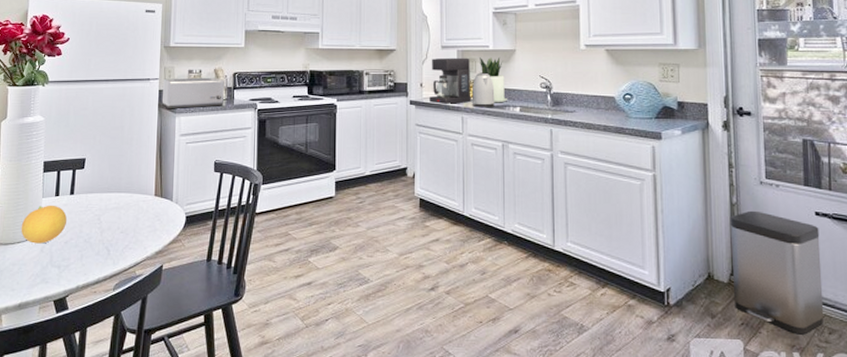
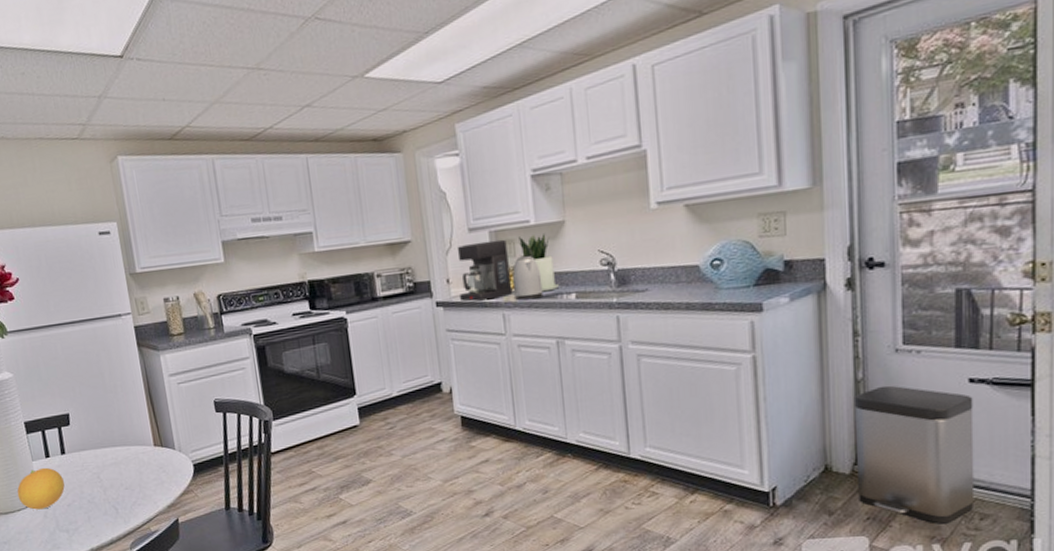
toaster: present [161,77,225,109] -> none [136,303,212,348]

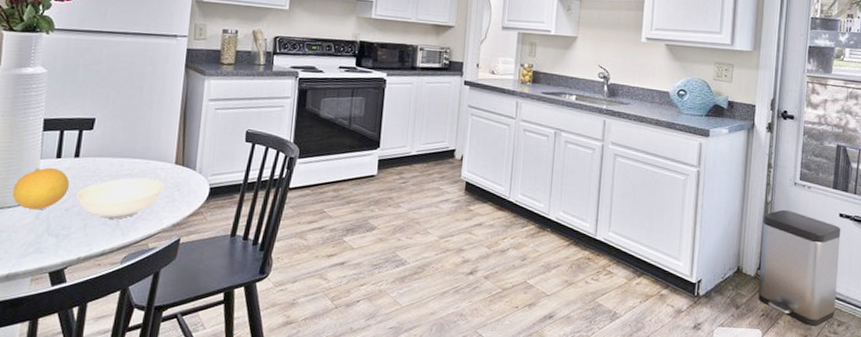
bowl: none [73,464,151,509] -> present [76,177,165,219]
coffee maker: present [457,239,513,302] -> none [485,39,530,88]
kettle: present [512,255,544,301] -> none [528,57,553,94]
planter: present [519,234,559,292] -> none [540,42,564,90]

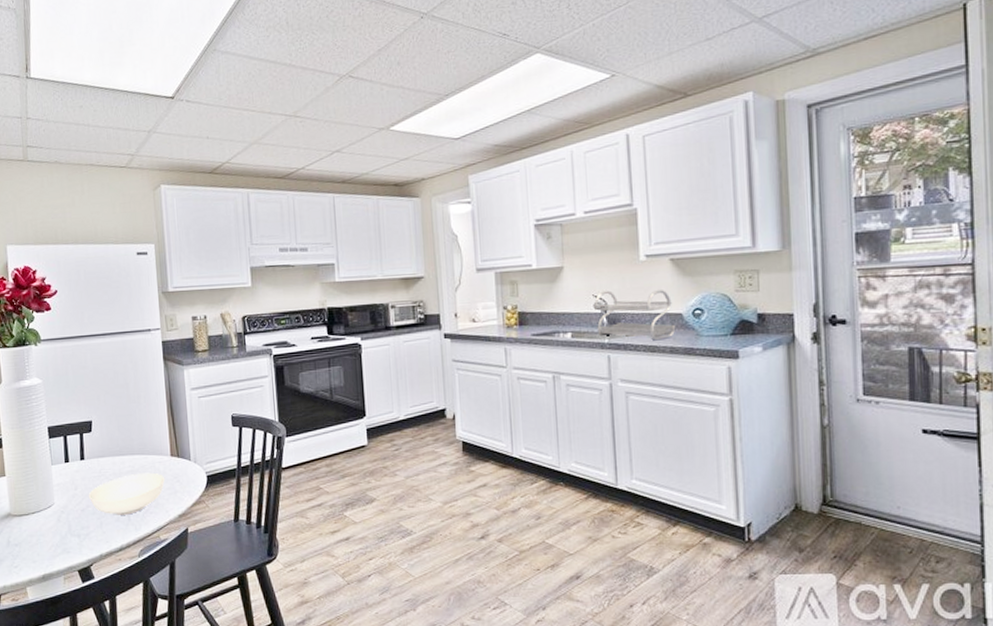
fruit: present [12,167,70,210] -> none [33,472,81,513]
dish rack: none [597,63,663,113] -> present [593,290,676,341]
pedal bin: present [758,209,841,326] -> none [820,432,931,565]

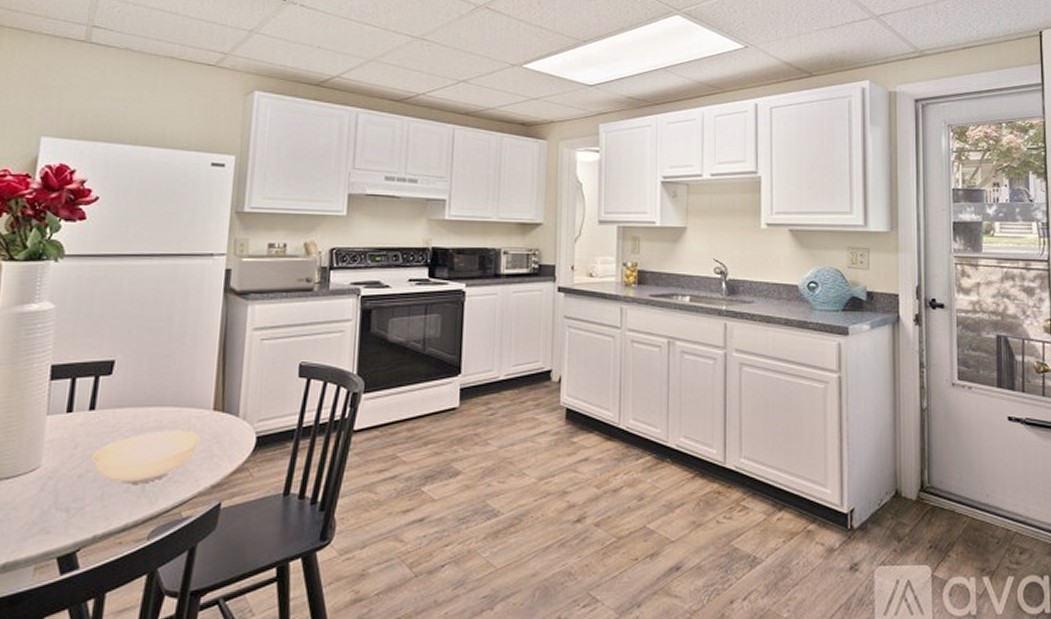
toaster: none [165,323,235,362] -> present [229,253,319,295]
dish rack: present [593,290,676,341] -> none [713,256,792,311]

